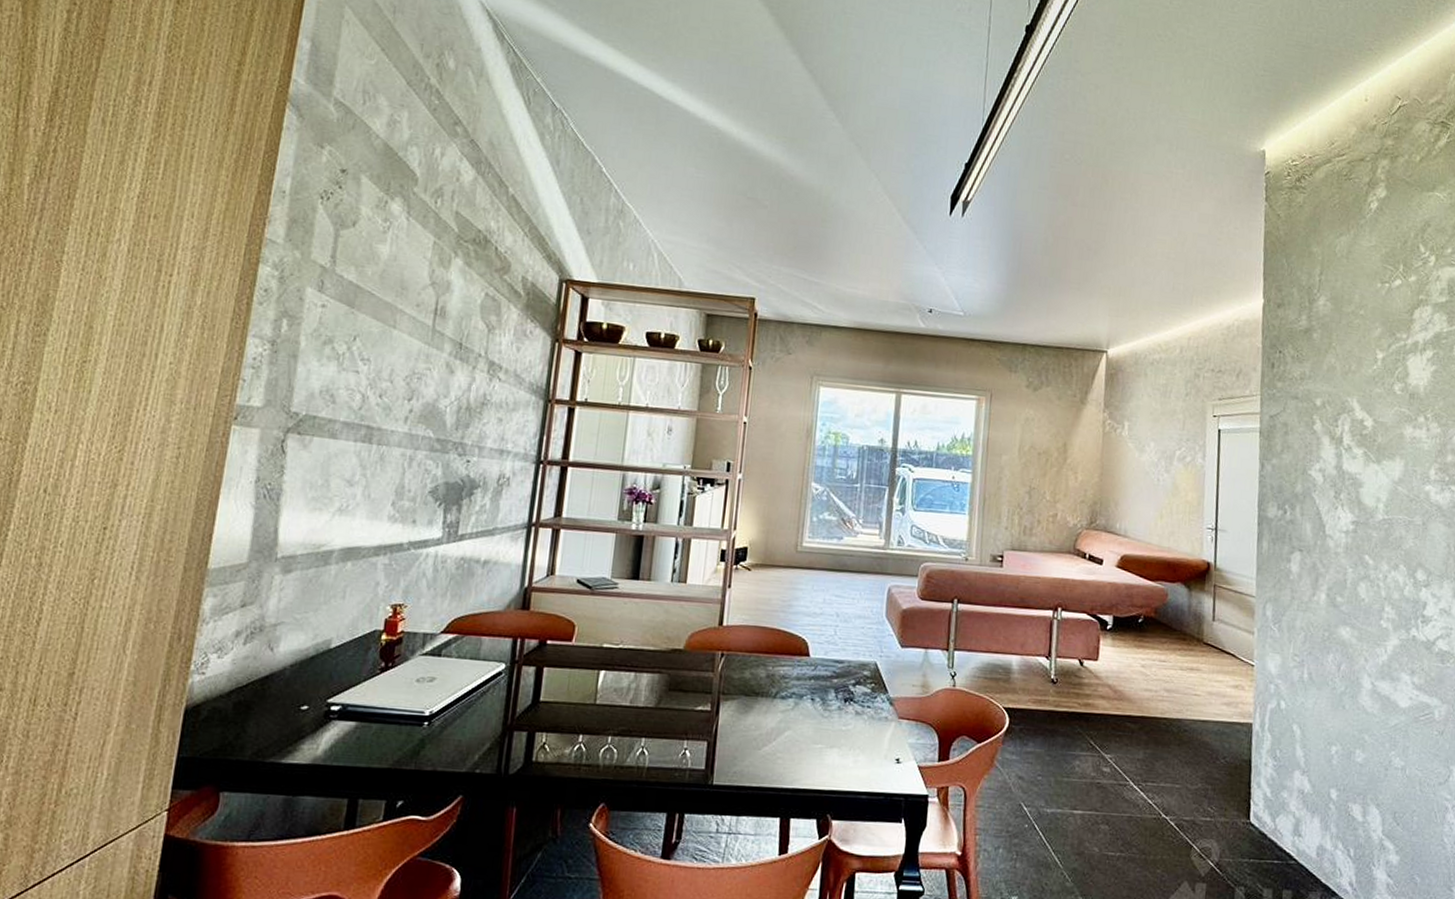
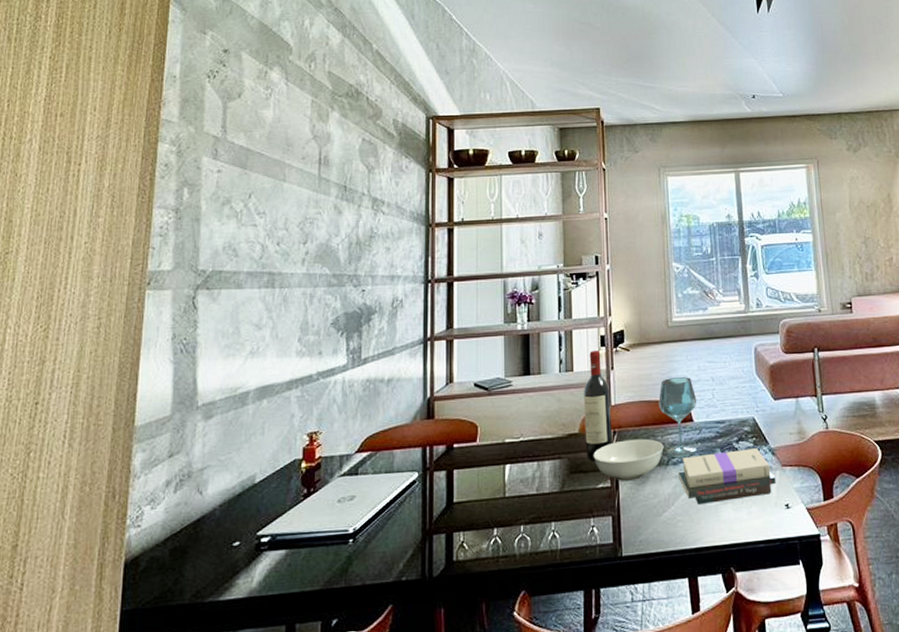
wine bottle: none [688,564,724,681] -> present [584,351,613,461]
bowl: none [695,664,774,708] -> present [593,438,664,481]
wine glass: none [774,606,817,693] -> present [658,377,697,459]
books: none [785,692,890,746] -> present [679,448,776,504]

